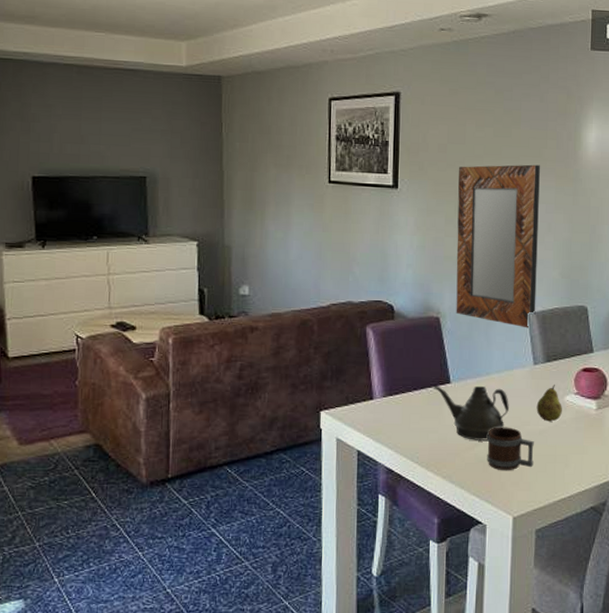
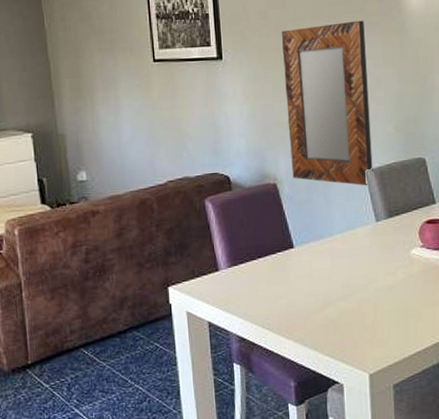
teapot: present [432,386,509,440] -> none [276,248,355,302]
mug: present [487,427,534,471] -> none [336,286,385,330]
fruit: present [536,385,562,422] -> none [382,239,409,277]

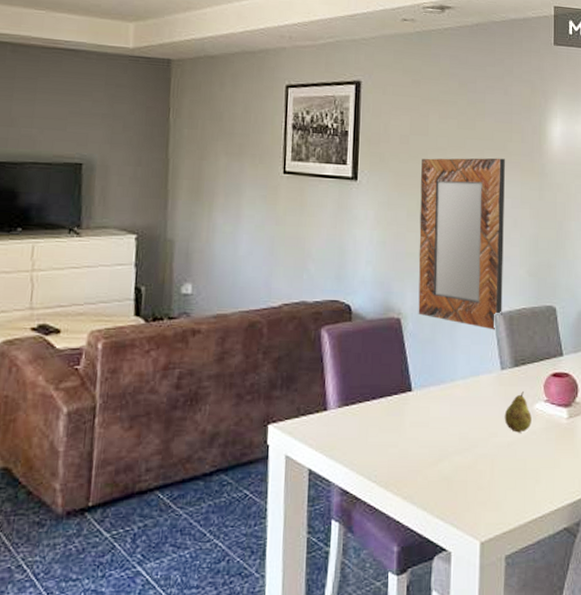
fruit: none [382,239,409,277] -> present [504,392,532,433]

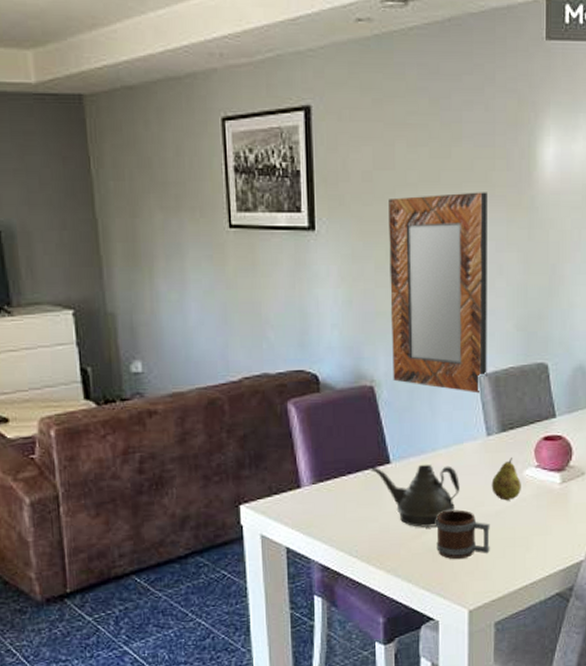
teapot: none [393,394,475,455] -> present [370,465,460,527]
mug: none [451,439,502,489] -> present [436,509,490,560]

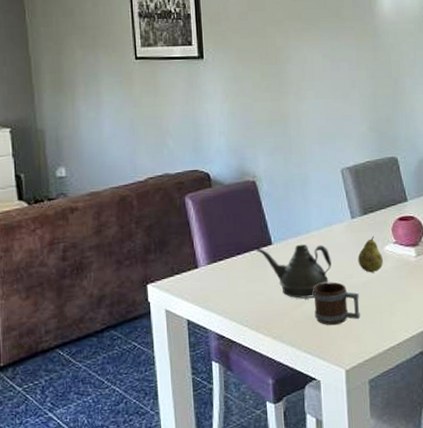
home mirror: present [389,192,487,394] -> none [261,24,348,184]

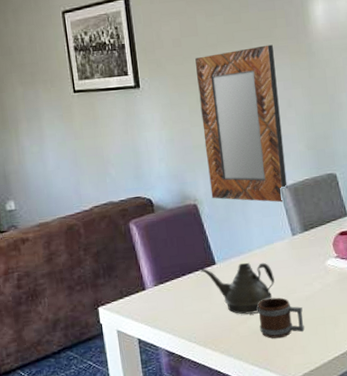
home mirror: none [261,24,348,184] -> present [195,44,288,203]
fruit: present [357,236,383,273] -> none [300,252,325,287]

